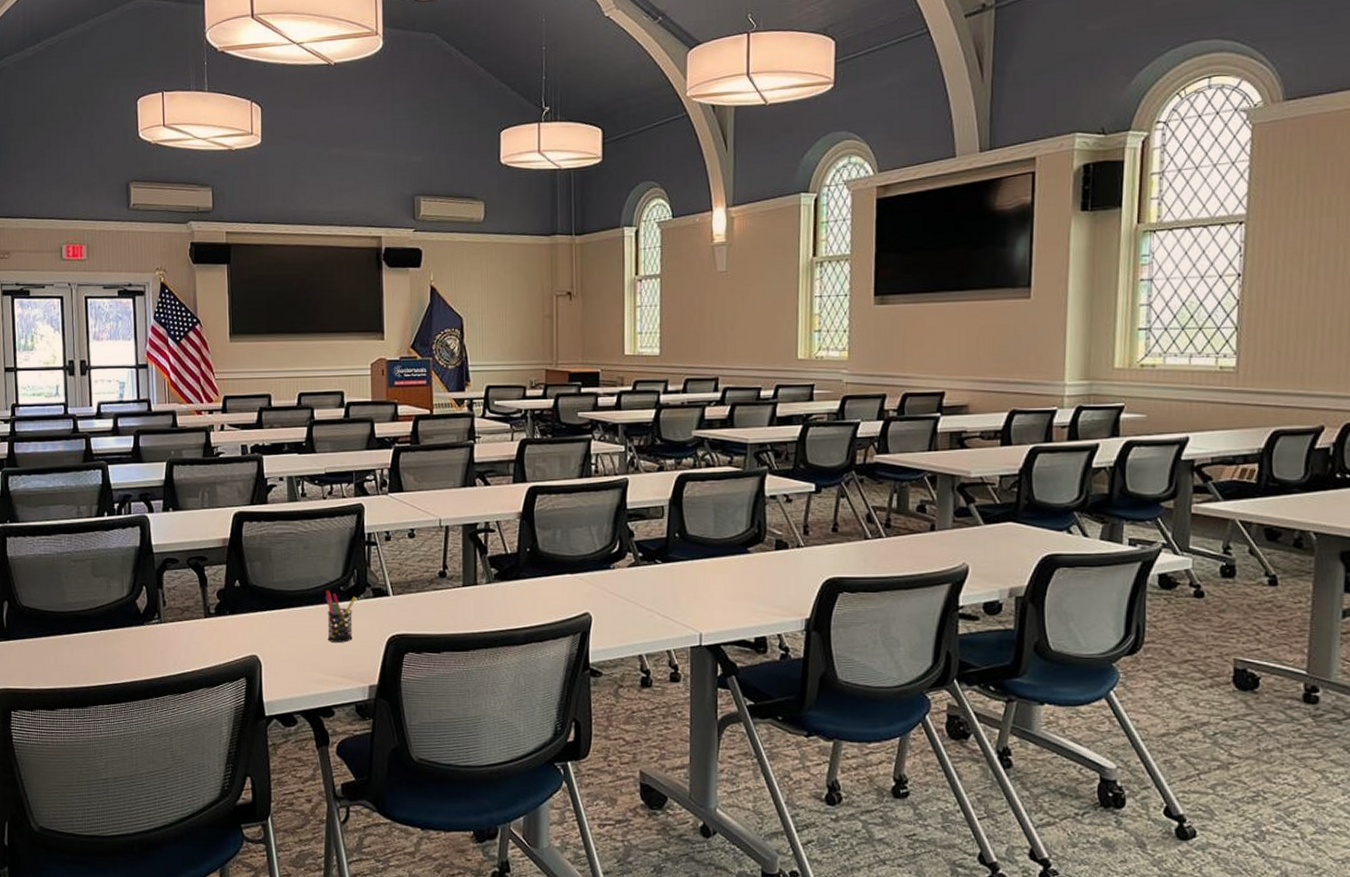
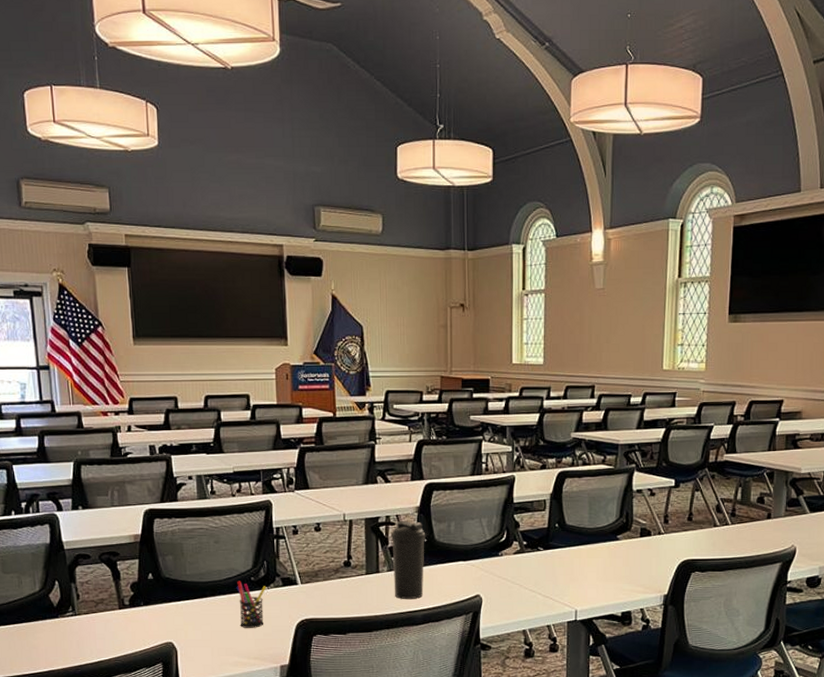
water bottle: none [490,527,529,616] -> present [390,520,426,600]

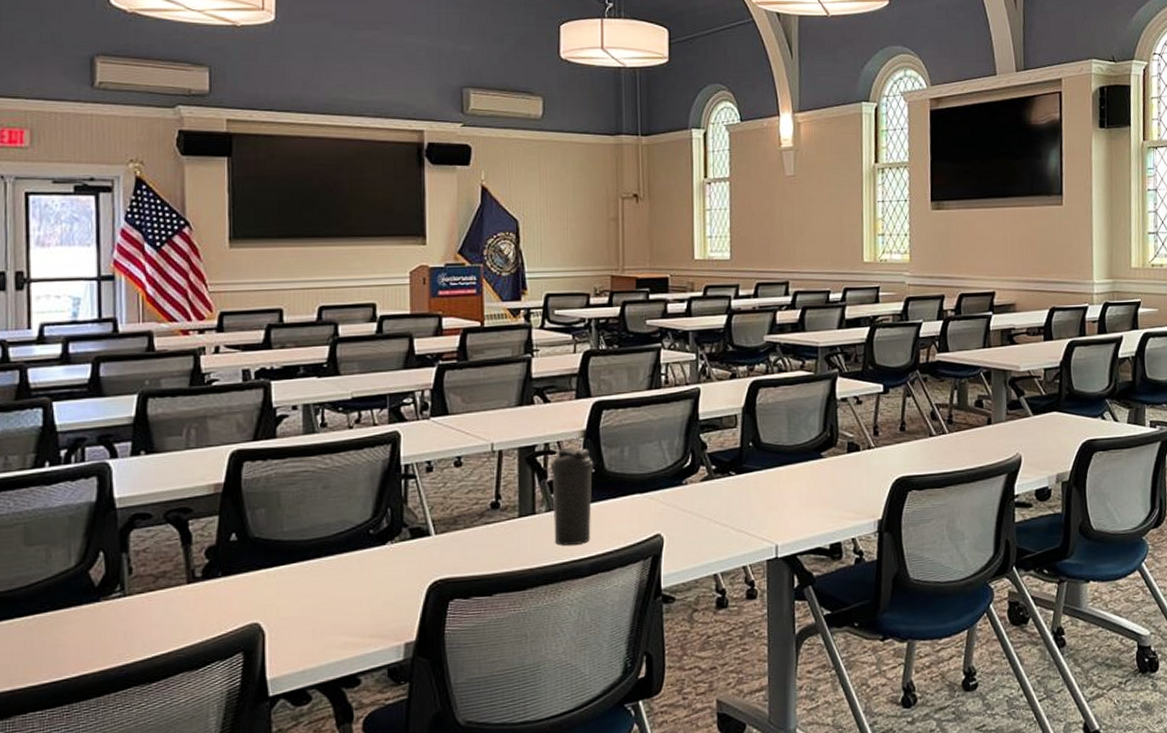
pen holder: present [236,580,267,628] -> none [349,535,390,597]

